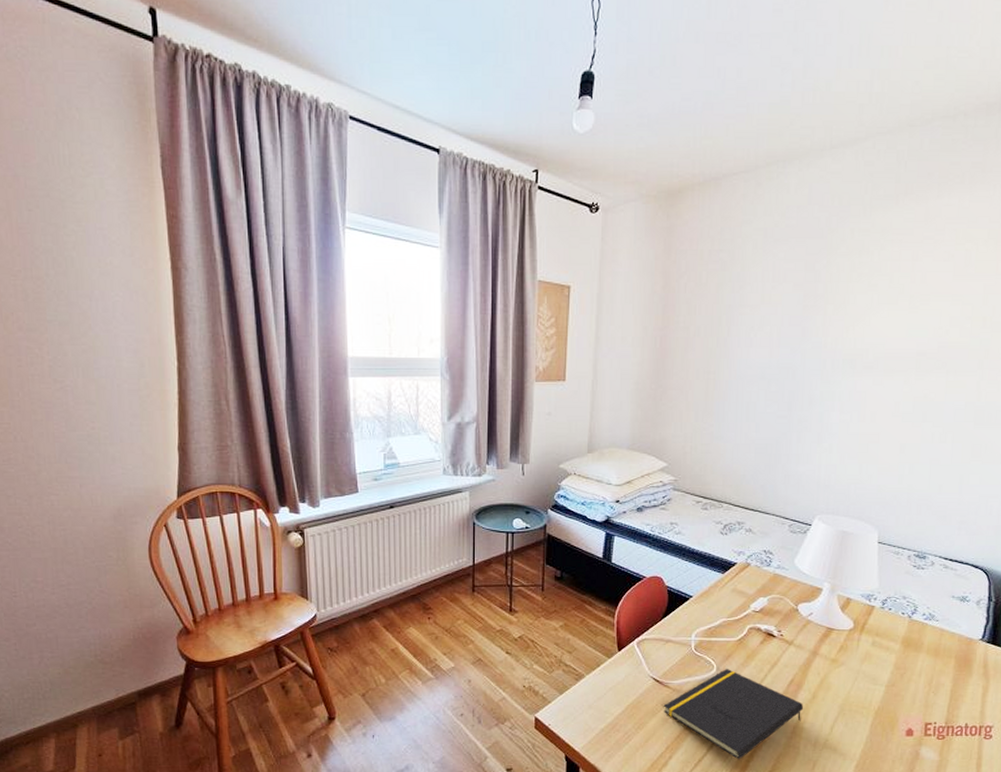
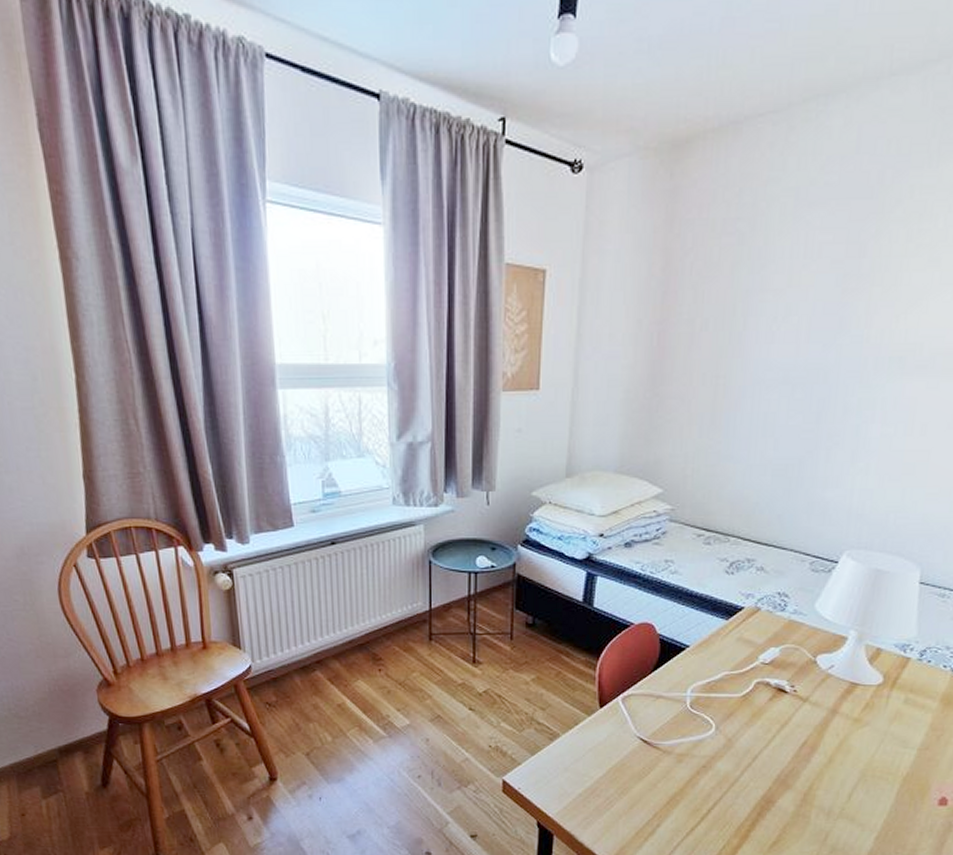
notepad: present [663,669,804,760] -> none [651,729,818,829]

